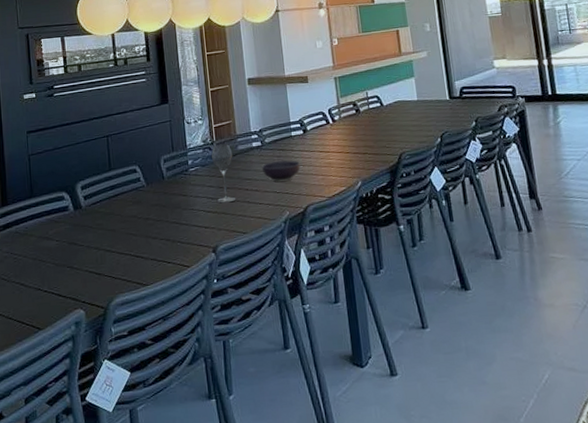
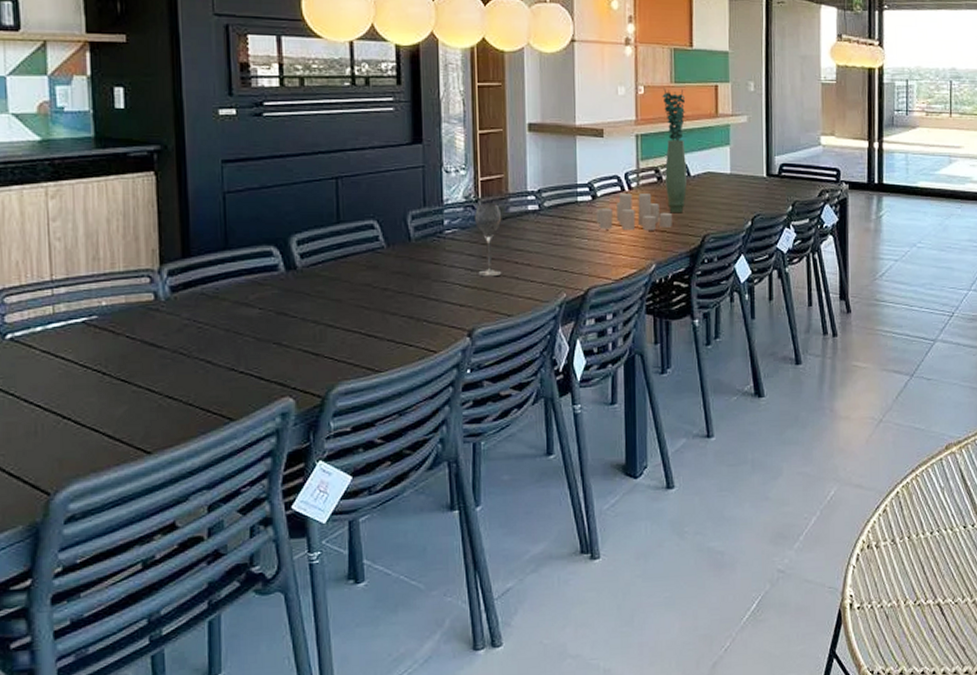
bowl: present [261,160,301,181] -> none [536,231,585,256]
candle: none [307,124,372,157] -> present [595,194,672,231]
vase: none [353,37,382,138] -> present [662,87,688,214]

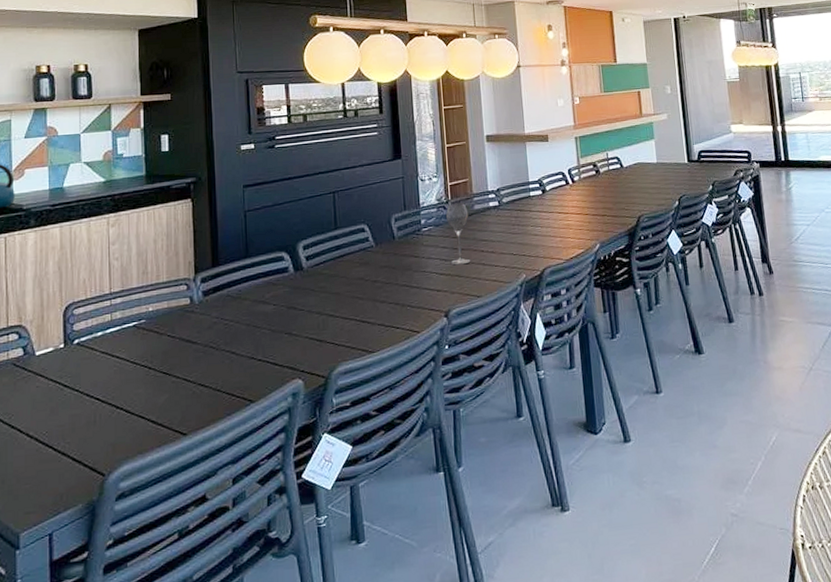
candle: present [595,194,672,231] -> none [546,185,611,218]
vase: present [662,87,688,214] -> none [594,97,621,200]

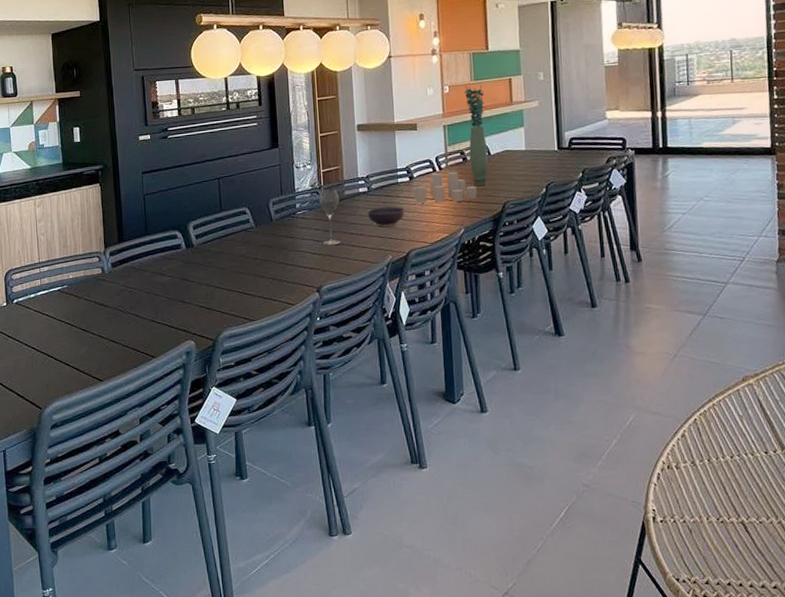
bowl: none [498,221,538,243] -> present [367,206,405,227]
candle: none [546,185,611,218] -> present [413,172,477,204]
vase: none [594,97,621,200] -> present [464,85,488,187]

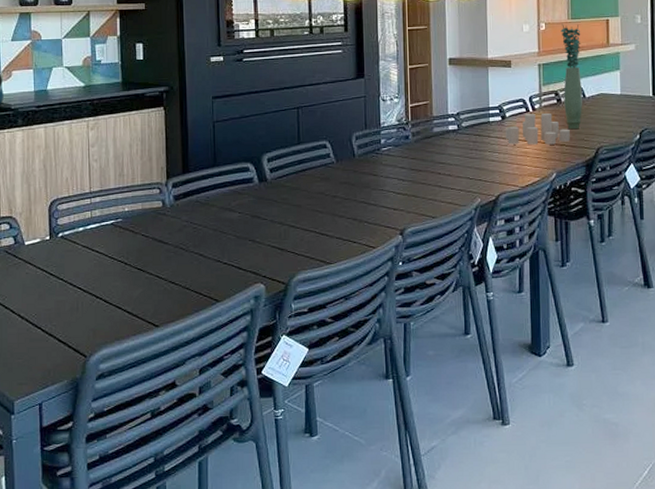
wineglass: present [318,188,341,246] -> none [405,124,428,186]
bowl: present [367,206,405,227] -> none [456,146,496,167]

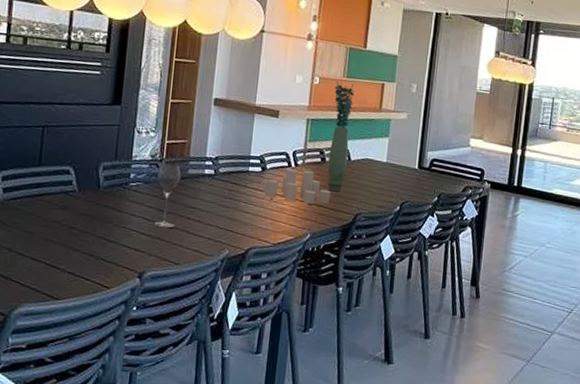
wineglass: none [405,124,428,186] -> present [154,162,182,229]

